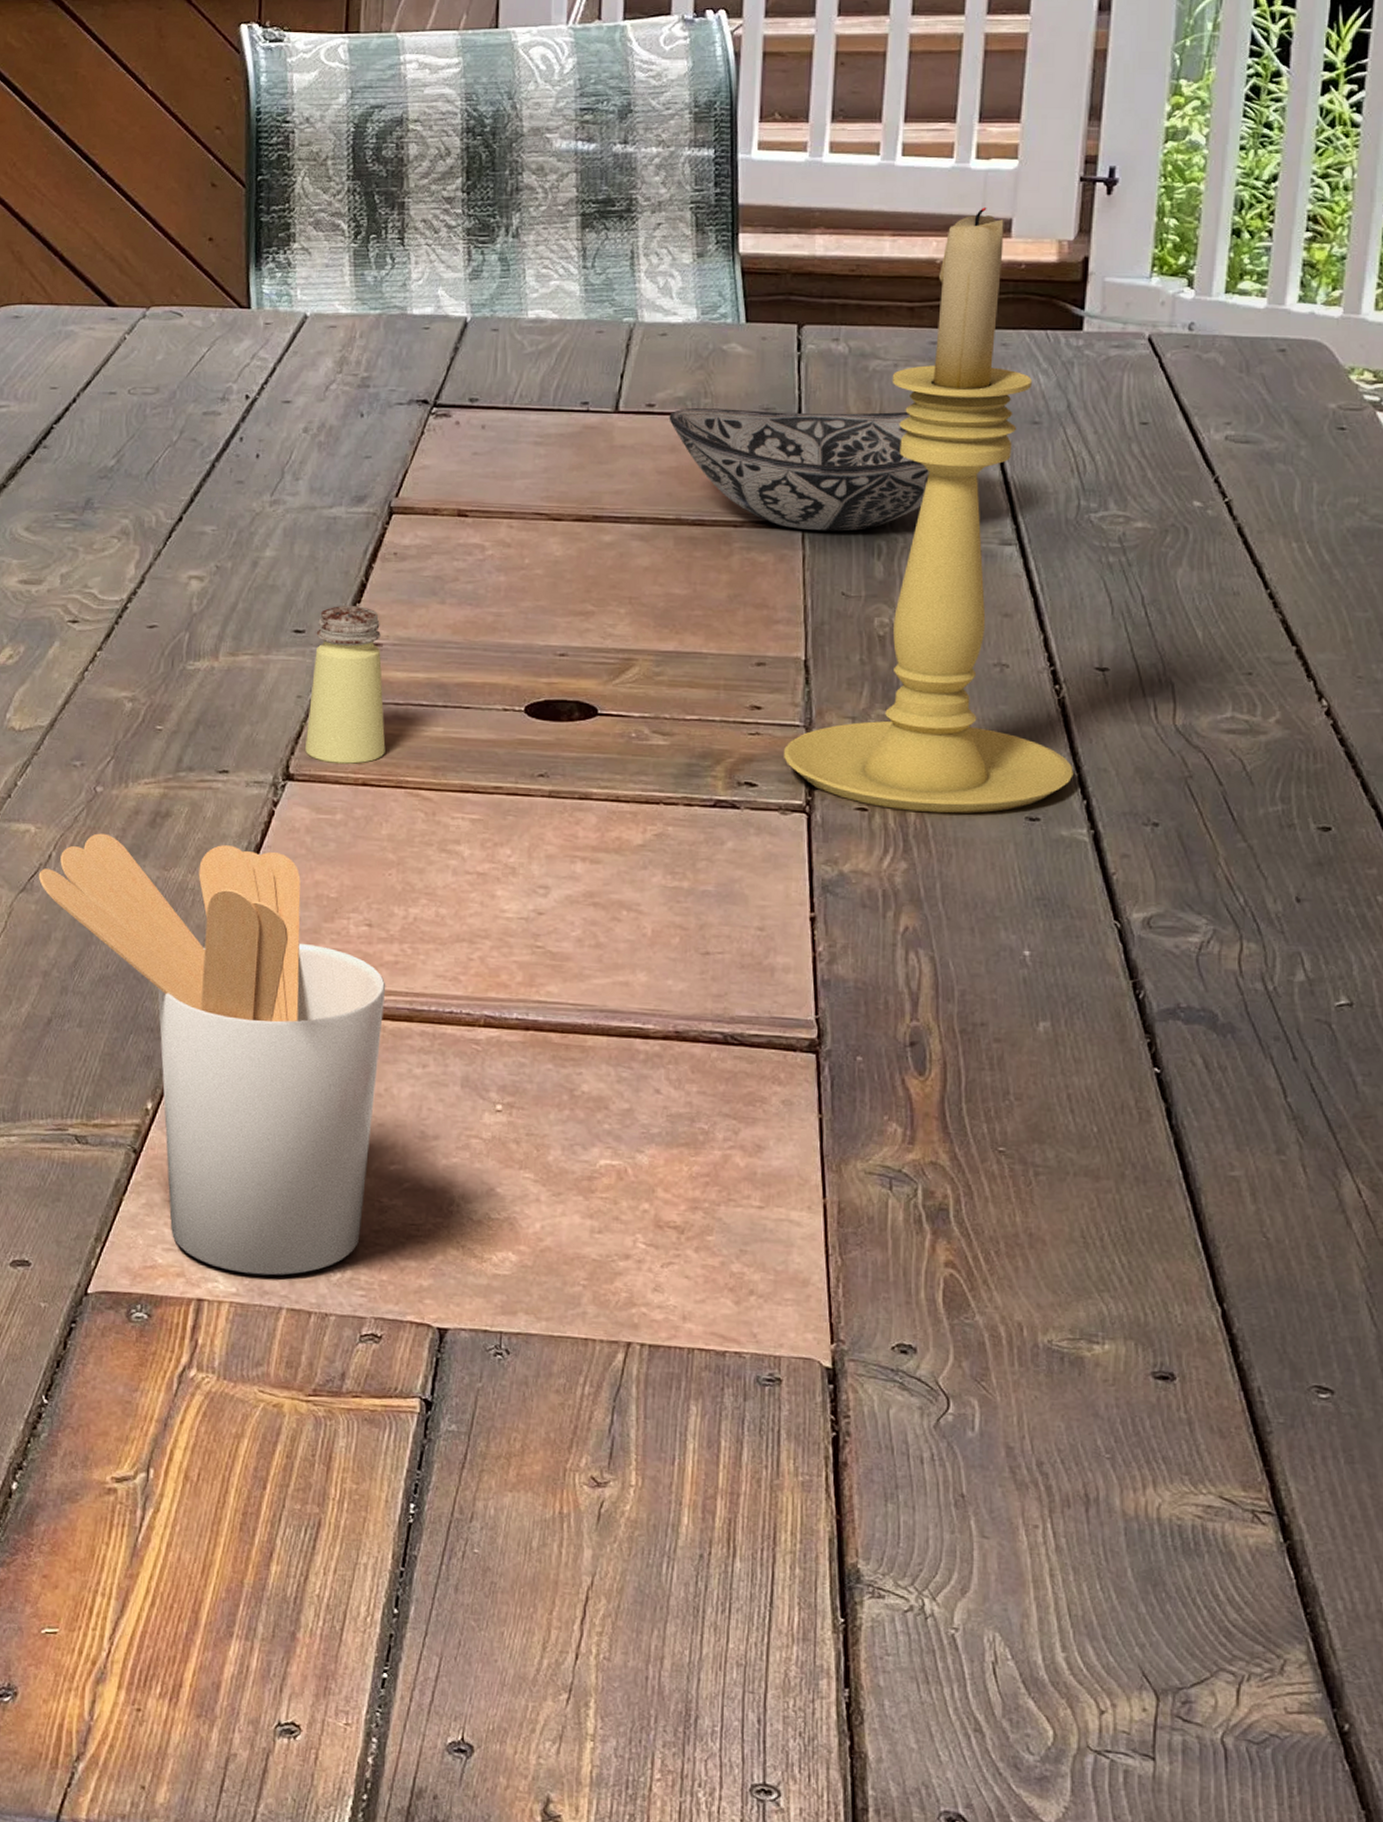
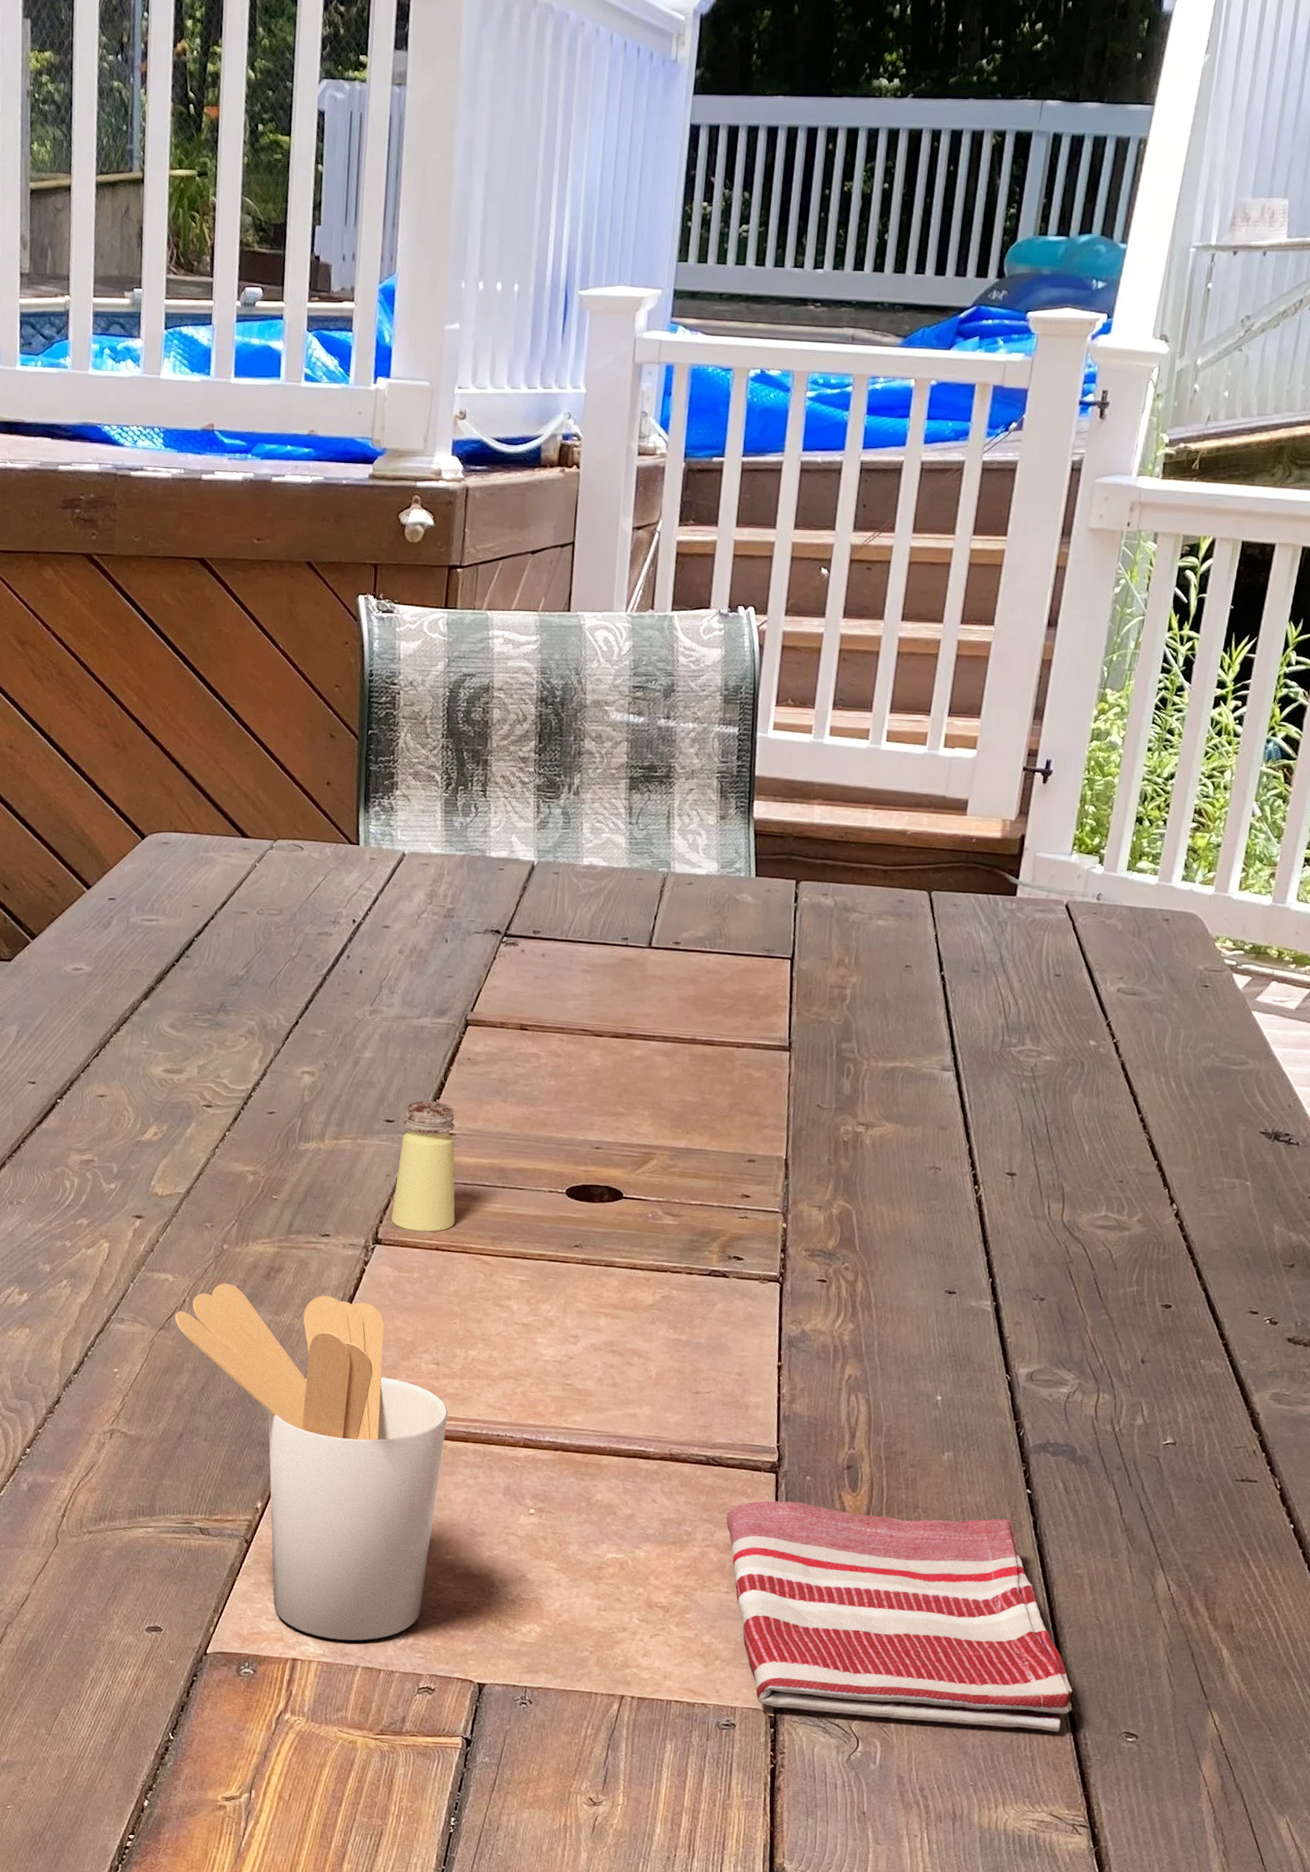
decorative bowl: present [669,408,930,531] -> none [690,946,892,1054]
dish towel: none [753,1088,1239,1387] -> present [726,1500,1073,1732]
candle holder: present [784,208,1074,814] -> none [765,789,984,1287]

